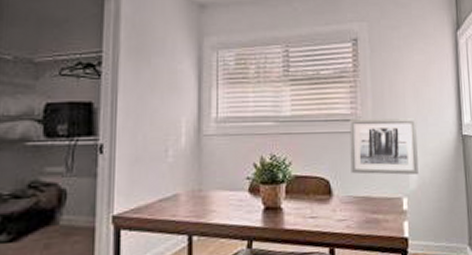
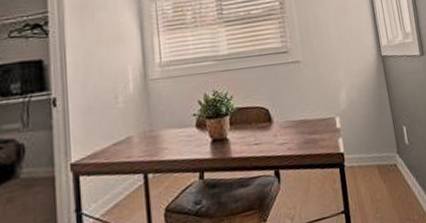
wall art: present [349,118,419,175] -> none [281,45,347,101]

